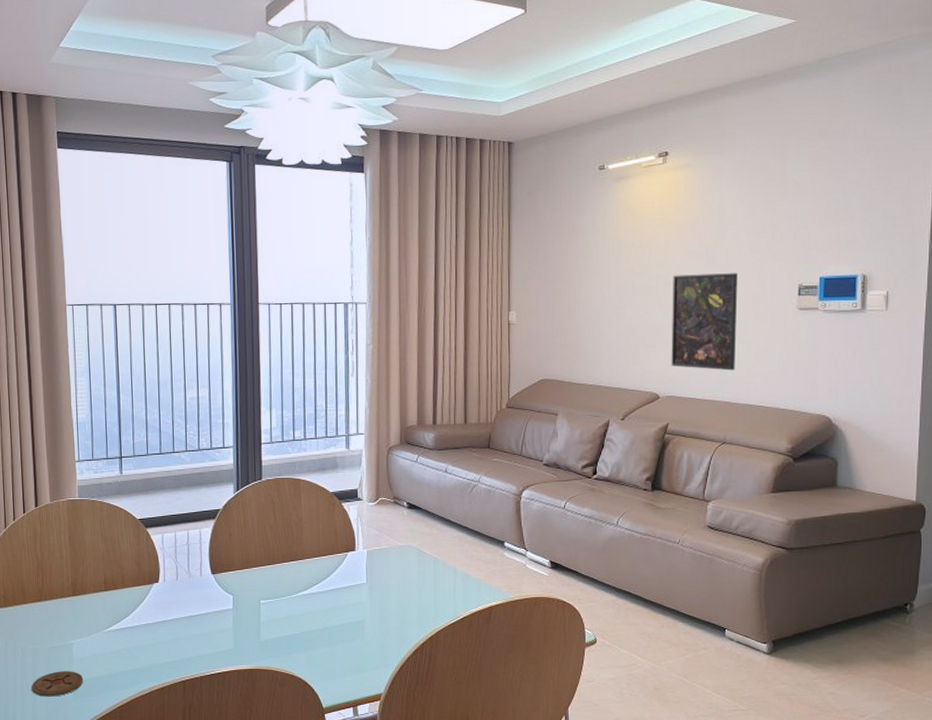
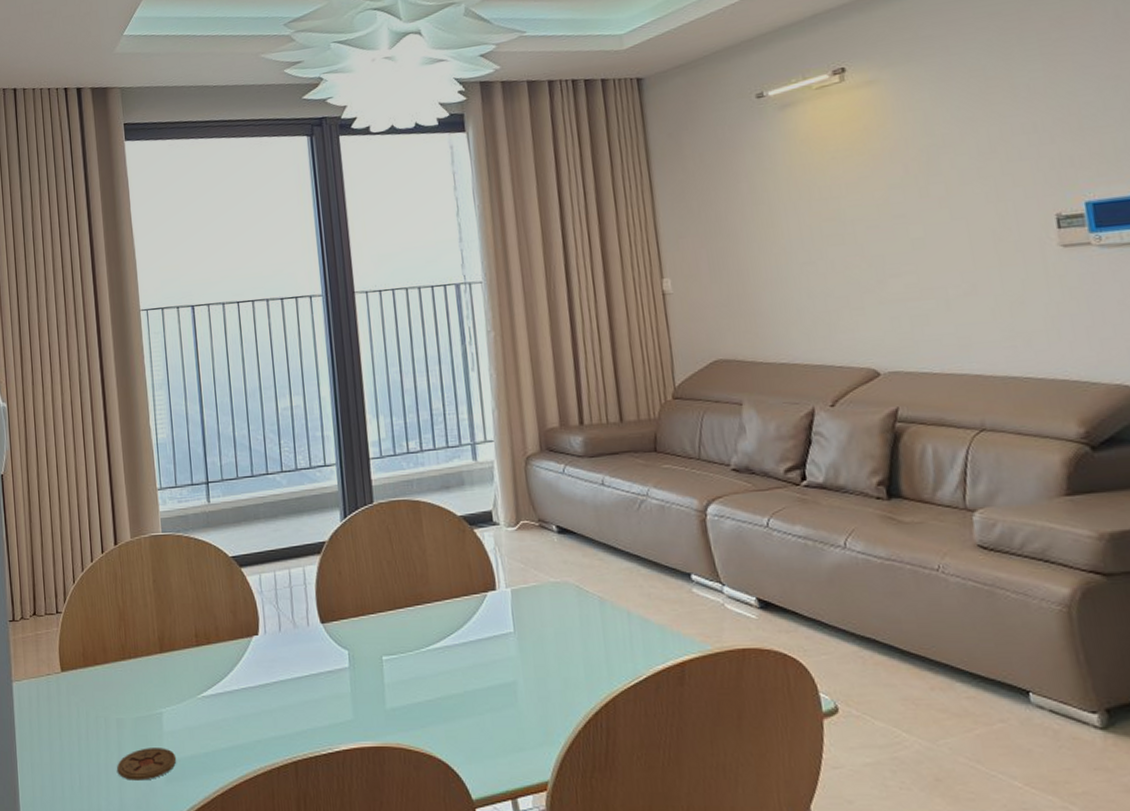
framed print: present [671,273,738,371] -> none [875,207,983,334]

